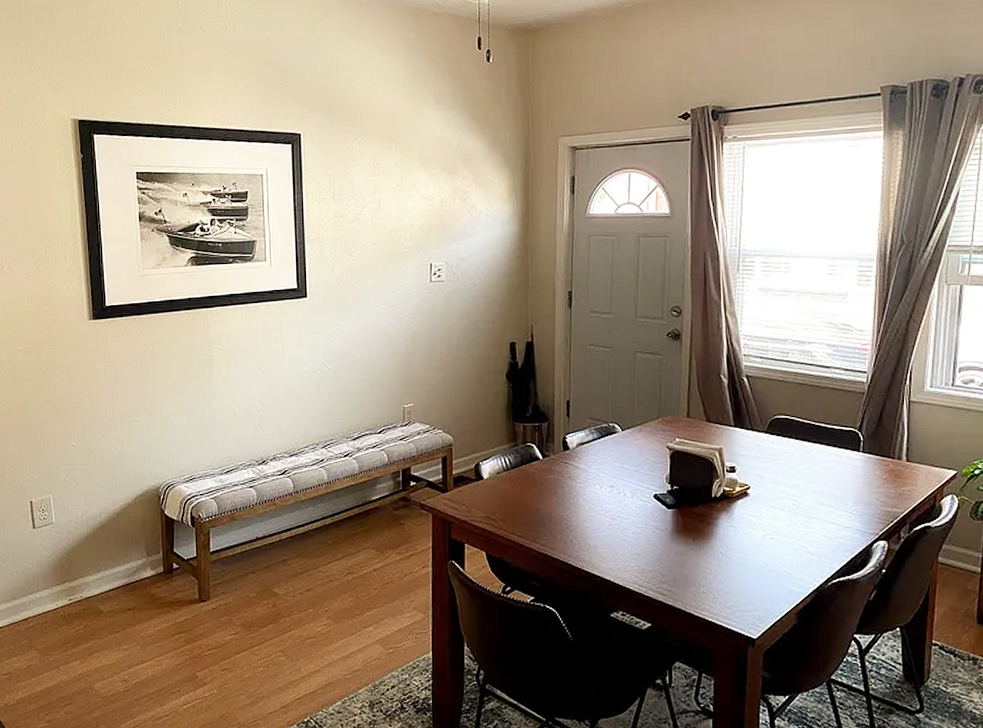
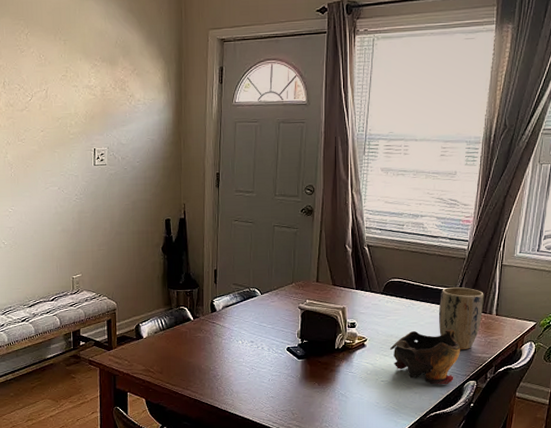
decorative bowl: none [779,477,865,545] -> present [390,329,460,385]
plant pot: none [835,427,891,502] -> present [438,287,484,350]

